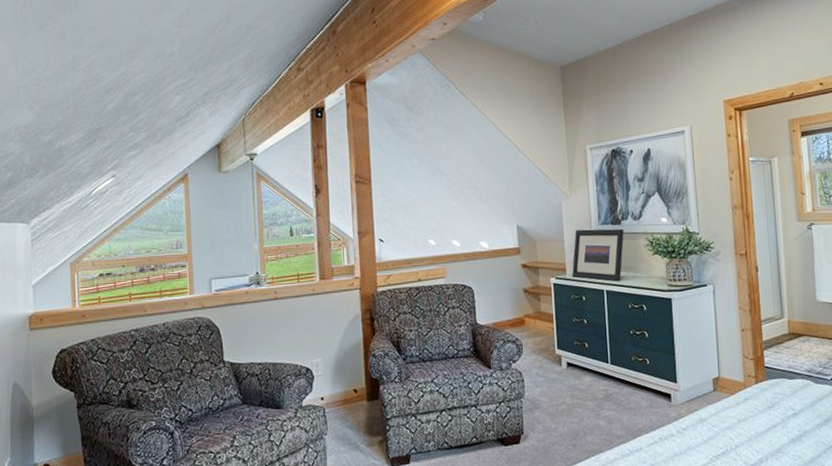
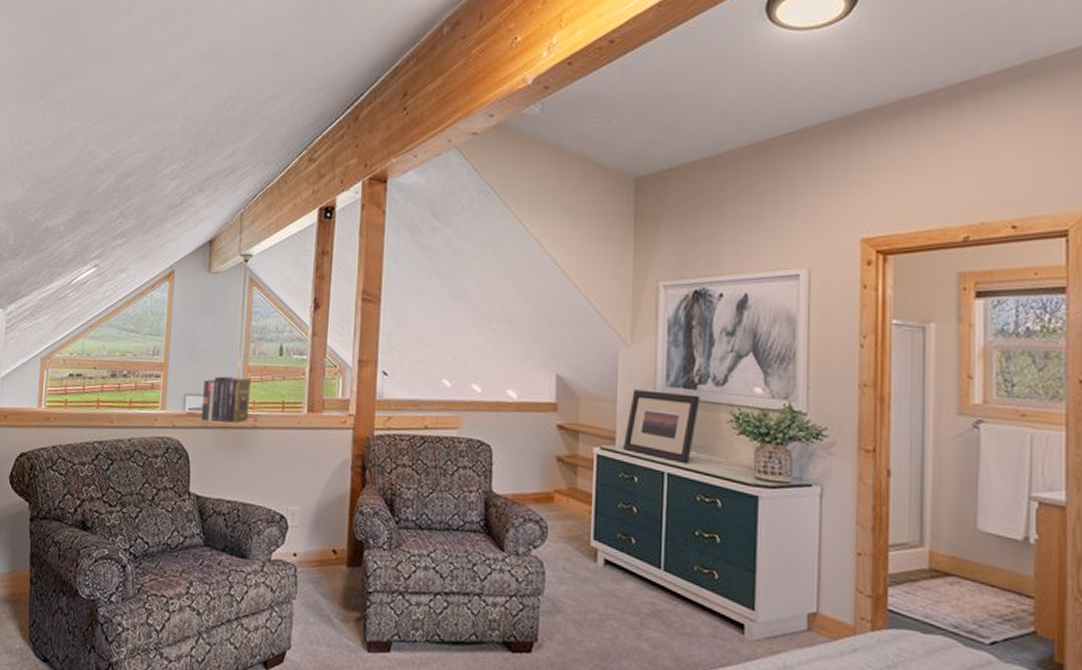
books: none [226,257,269,299] -> present [200,376,251,423]

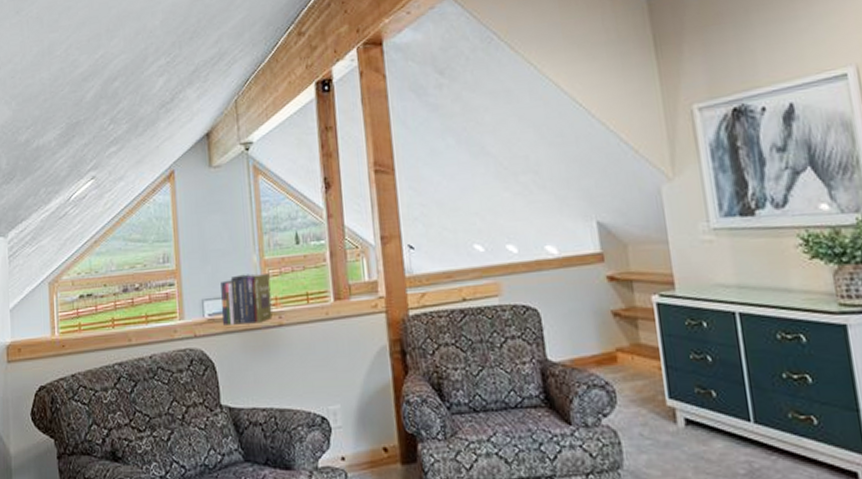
picture frame: present [623,389,700,465] -> none [683,221,762,300]

